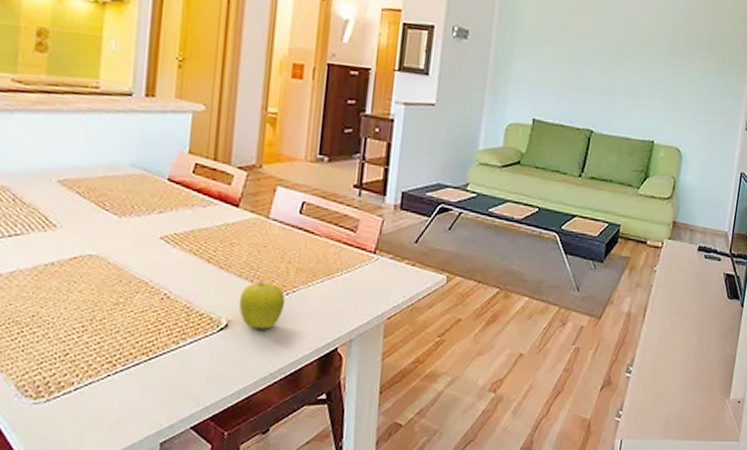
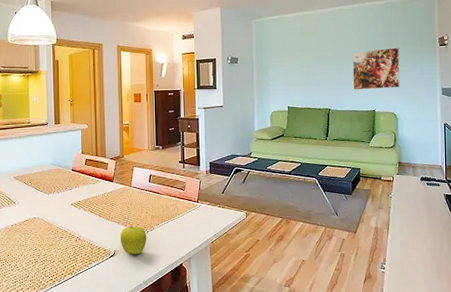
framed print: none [629,49,701,113] -> present [352,47,400,90]

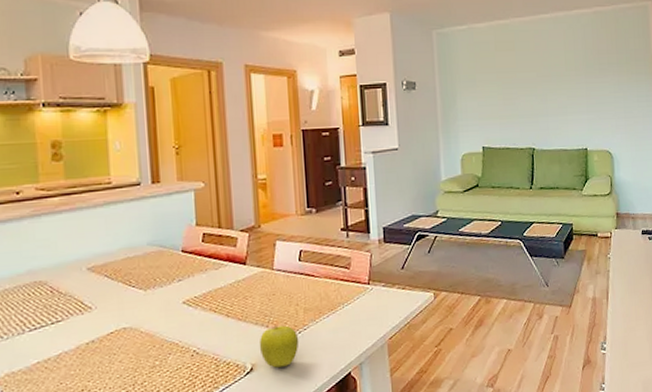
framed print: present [352,47,400,90] -> none [558,67,615,123]

